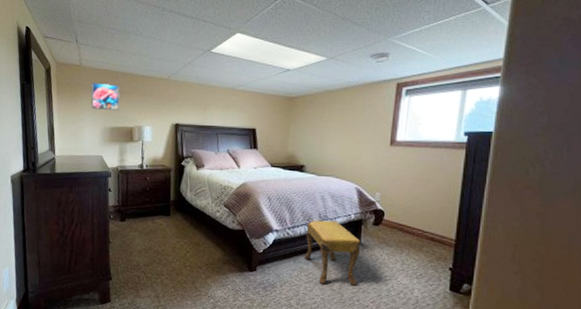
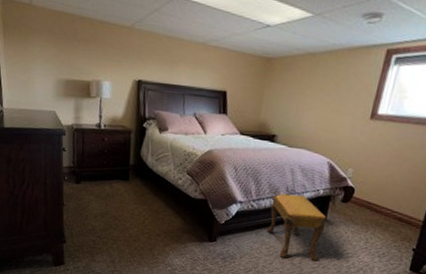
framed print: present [91,82,120,111] -> none [42,25,76,62]

